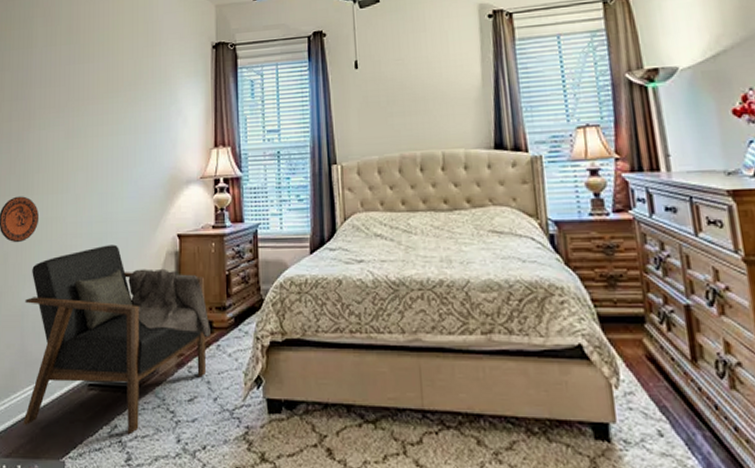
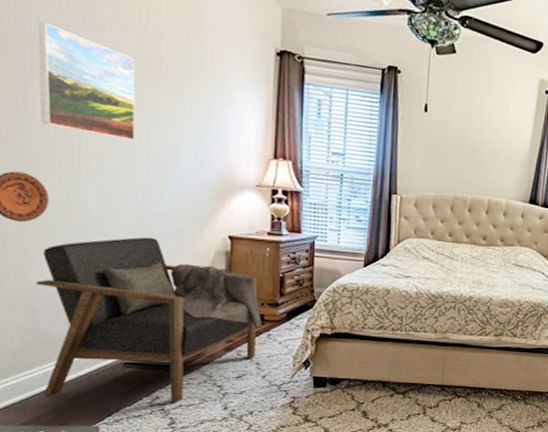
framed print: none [38,66,104,153] -> present [38,21,136,140]

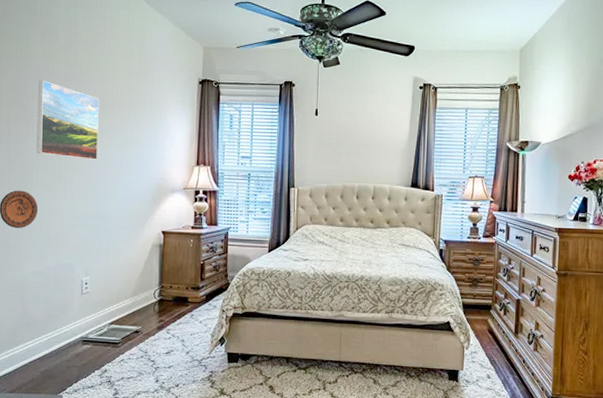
armchair: present [36,237,262,405] -> none [25,235,186,377]

